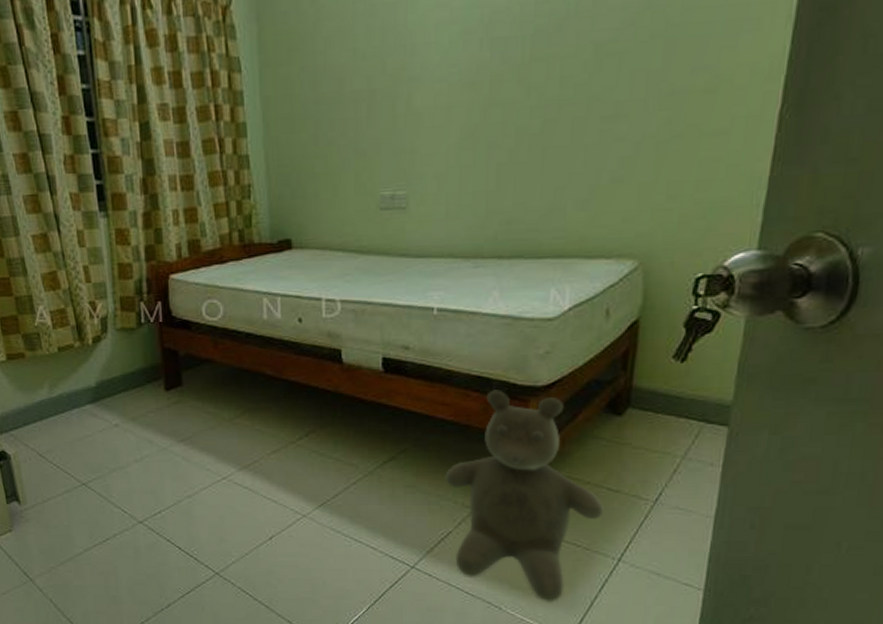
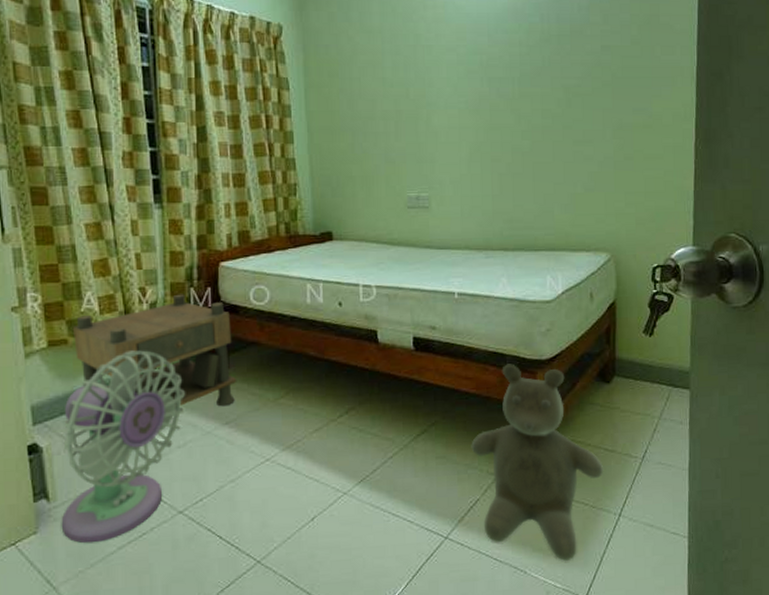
electric fan: none [27,365,141,544] -> present [61,350,185,543]
nightstand: none [29,308,191,424] -> present [73,294,237,407]

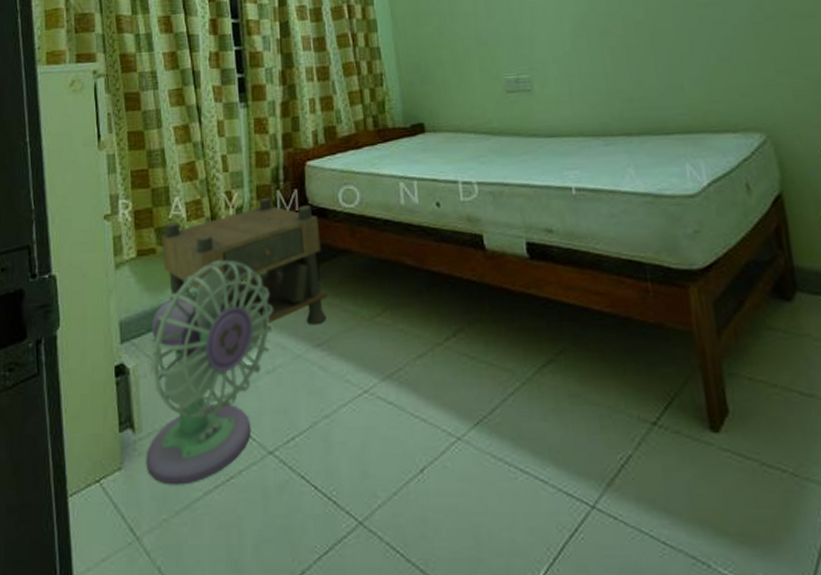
teddy bear: present [471,363,604,561] -> none [612,275,803,553]

